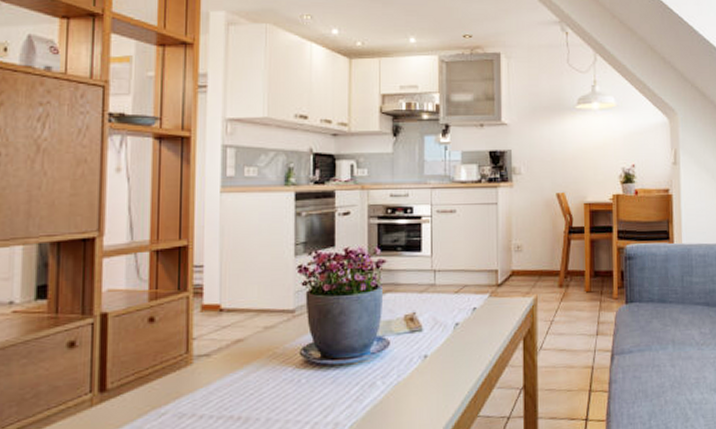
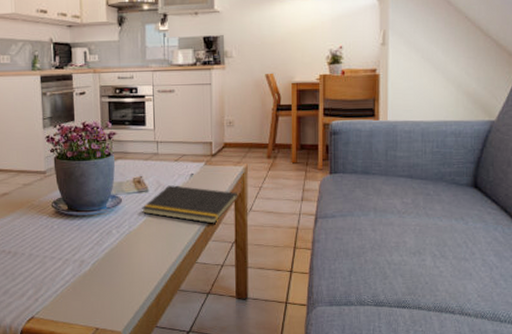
notepad: none [414,322,527,367] -> present [142,185,238,224]

